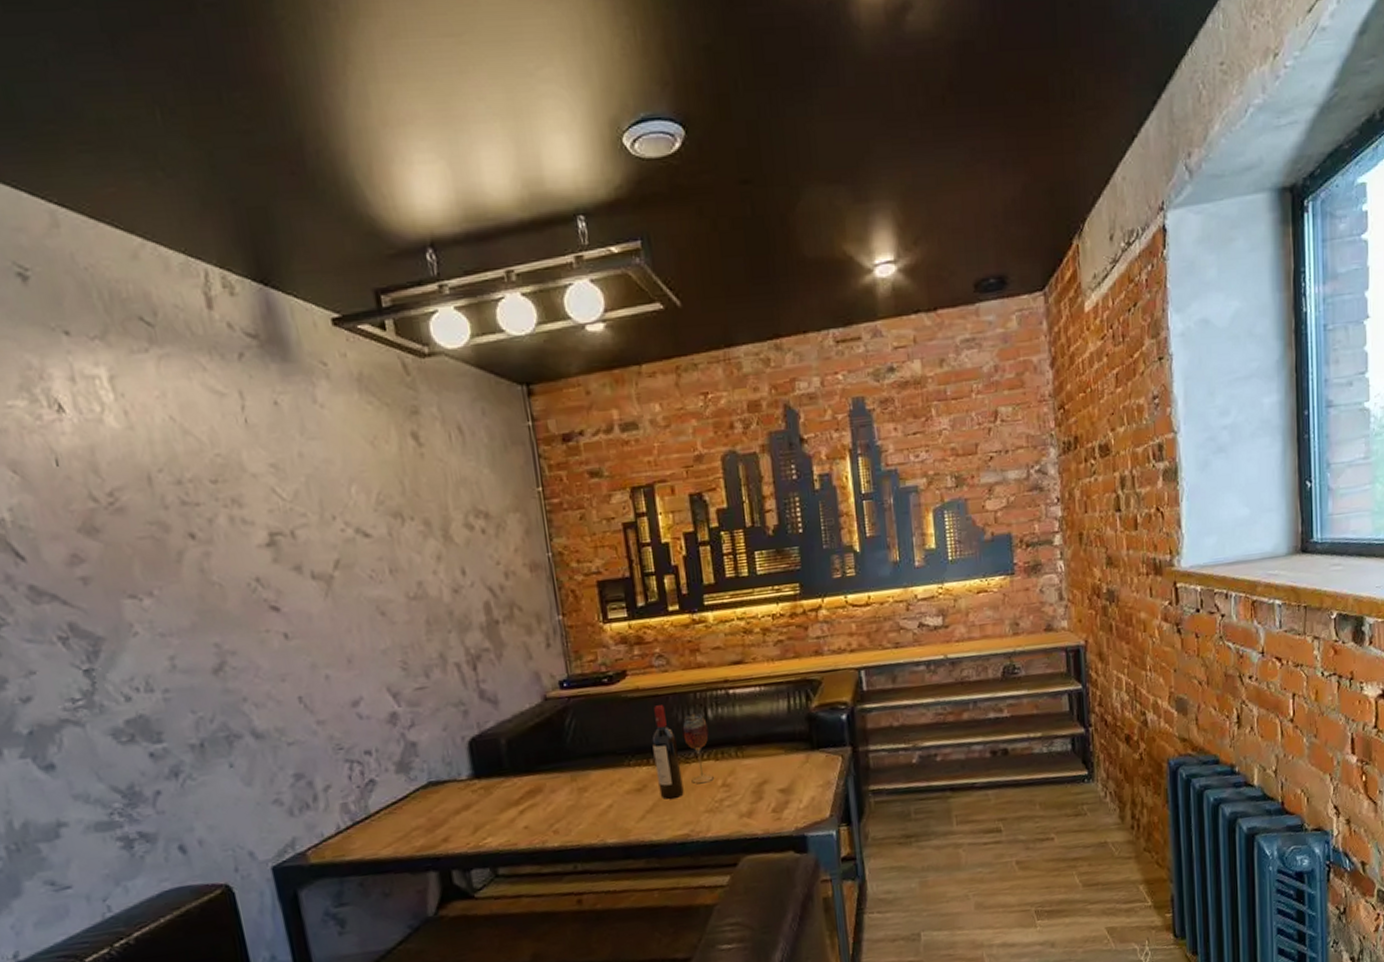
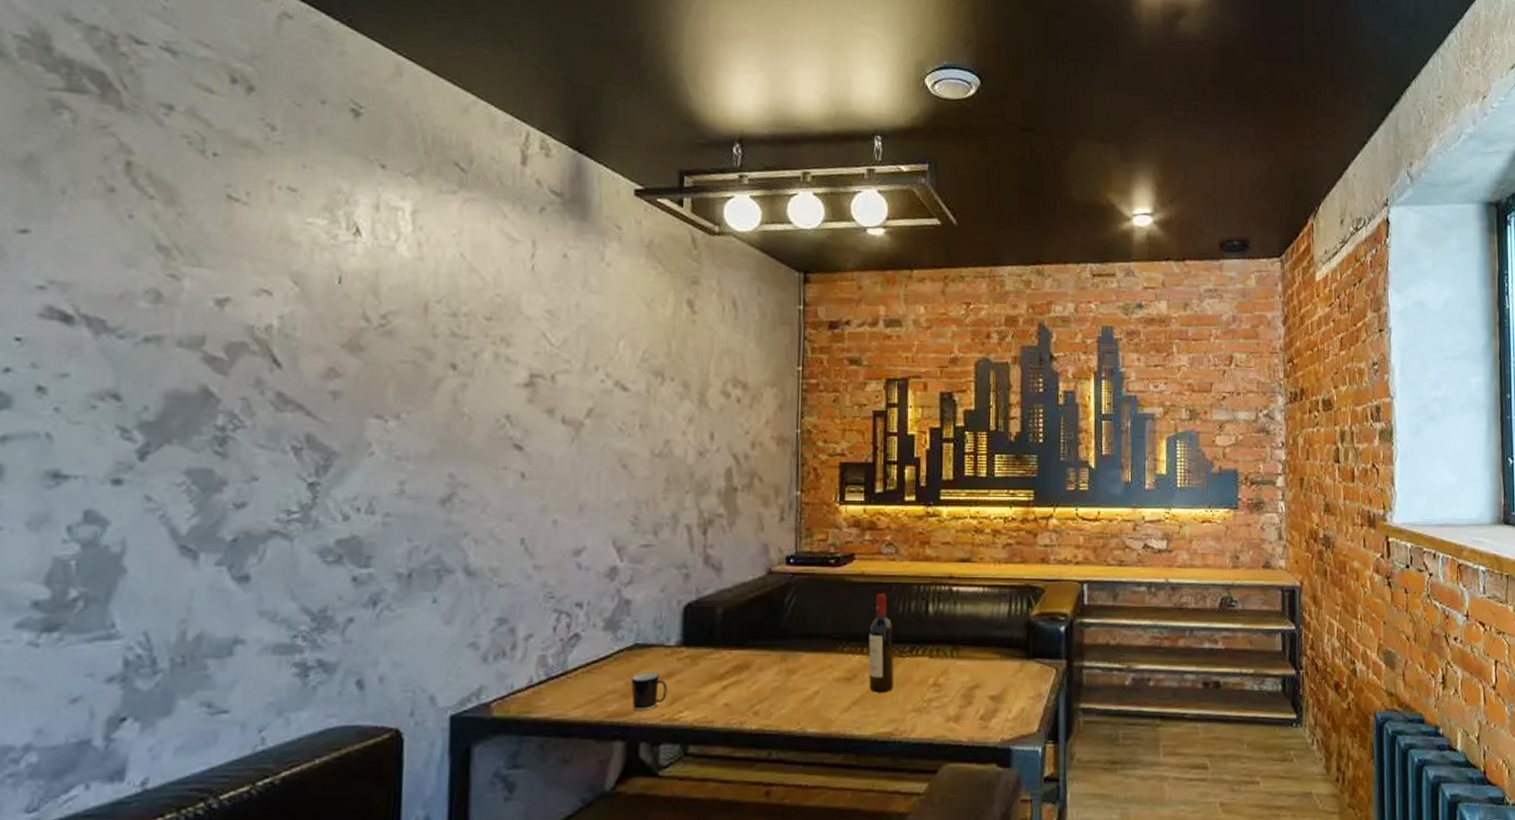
mug: none [431,805,469,843] -> present [630,671,667,711]
wineglass: present [682,713,714,784] -> none [901,607,927,680]

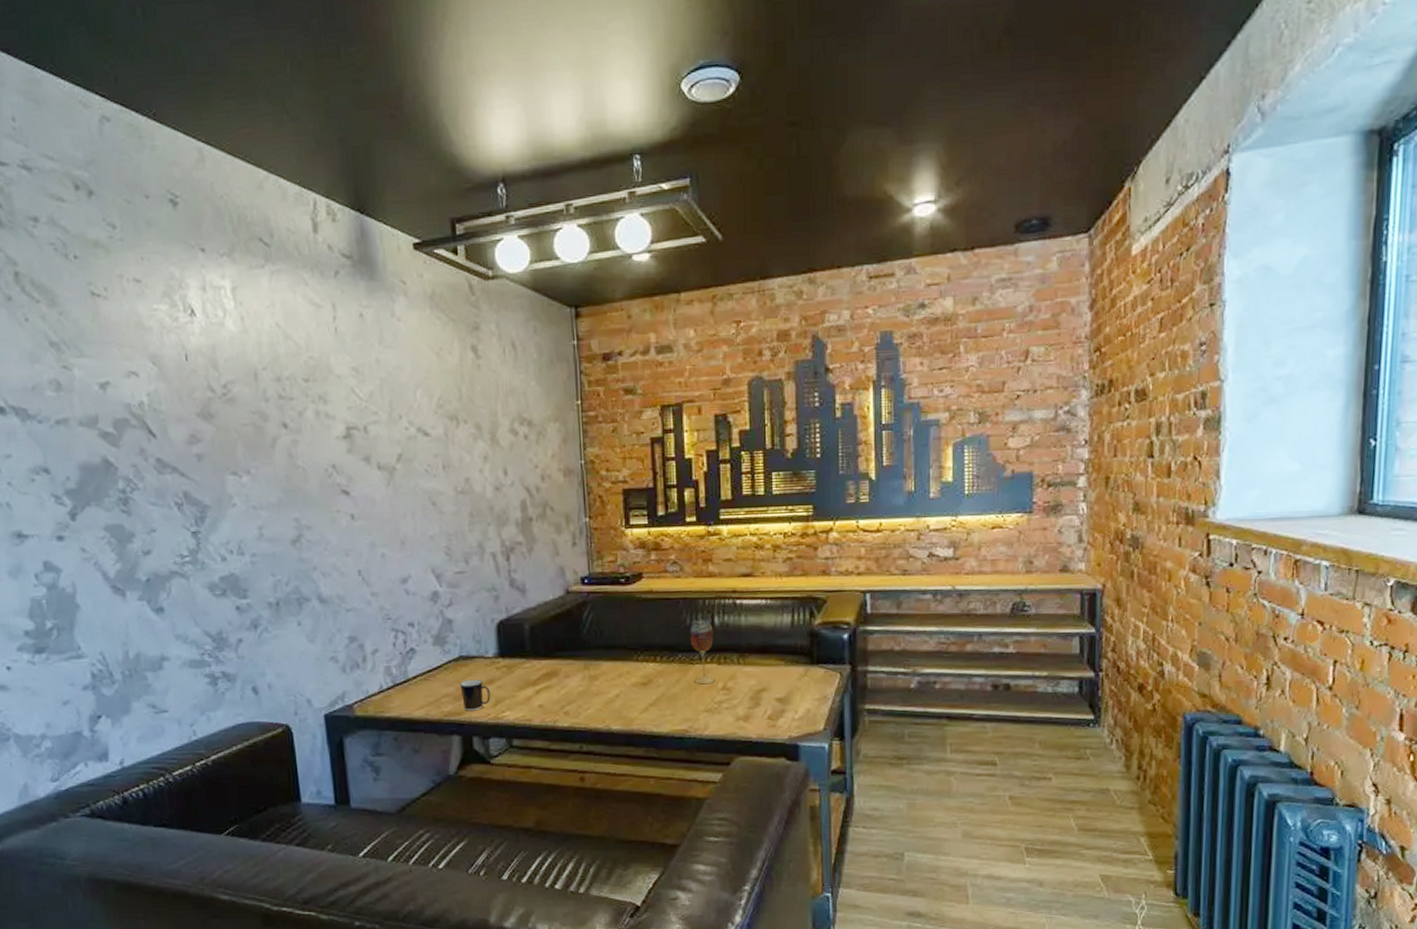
wine bottle: present [868,593,895,692] -> none [660,608,686,695]
wineglass: none [901,607,927,680] -> present [689,619,715,685]

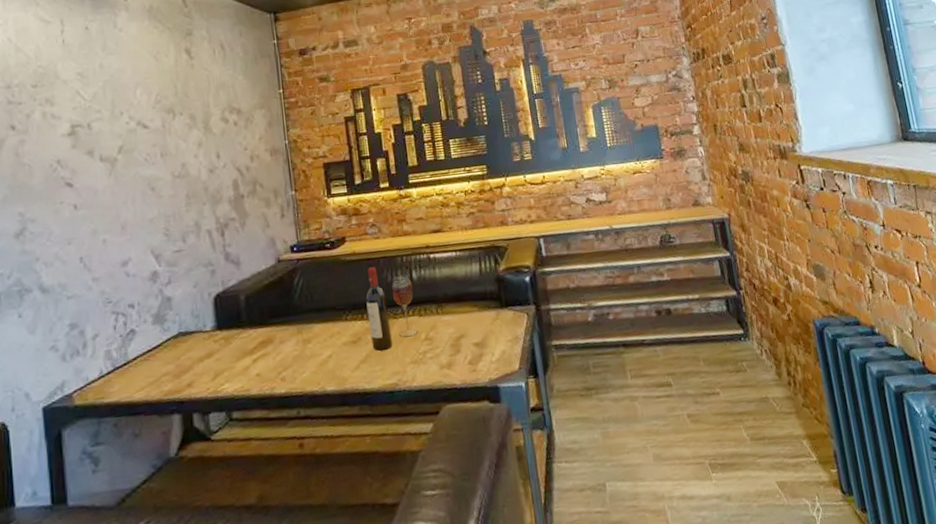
mug: present [460,679,491,711] -> none [179,354,210,388]
wine bottle: none [660,608,686,695] -> present [365,267,393,351]

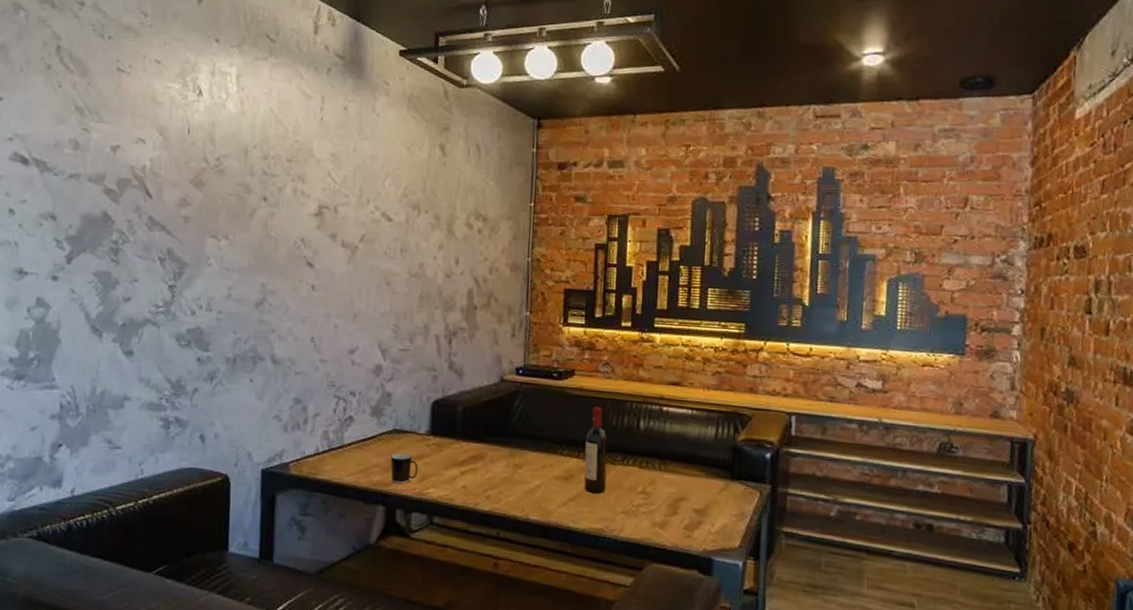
mug: none [179,354,210,388] -> present [390,452,418,484]
wineglass: present [391,274,418,338] -> none [614,421,638,487]

